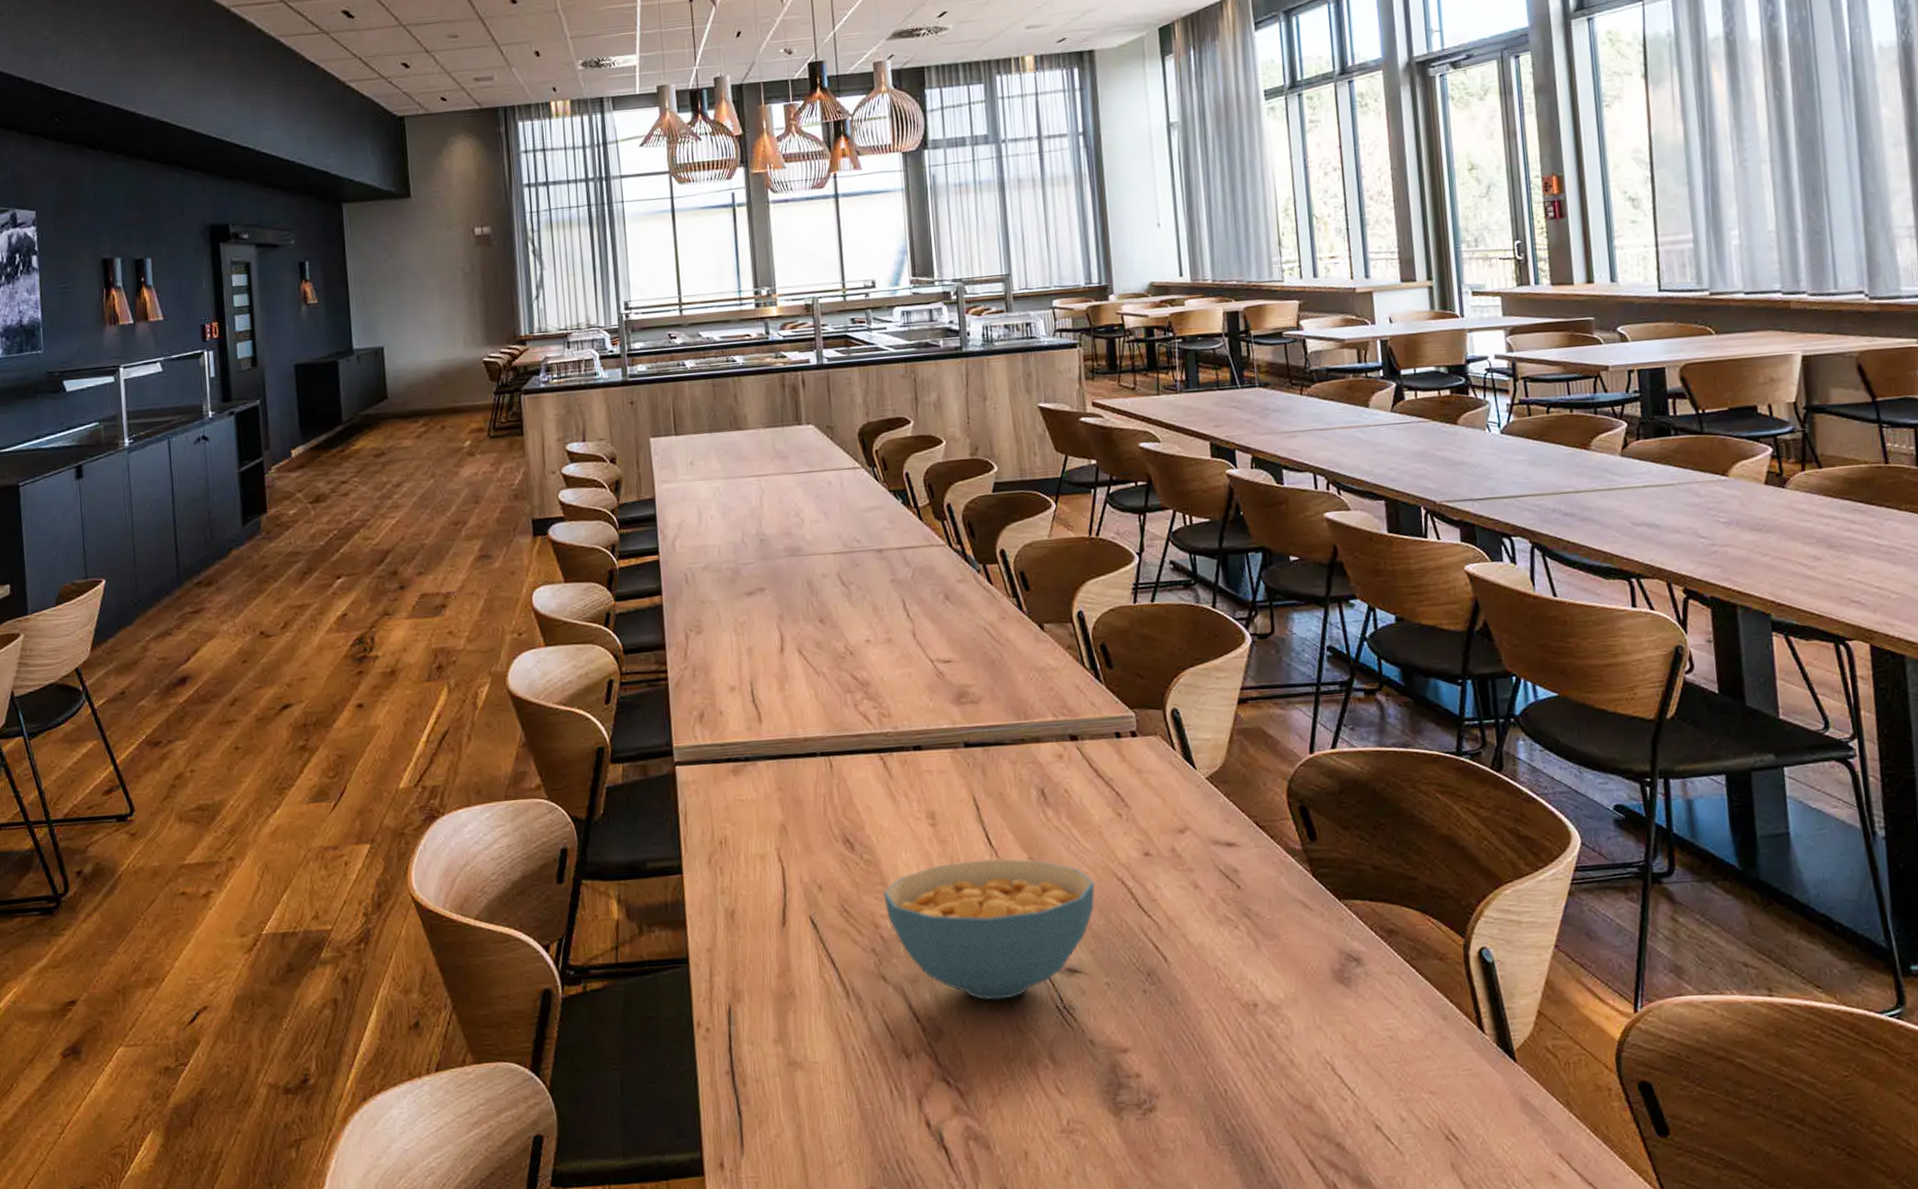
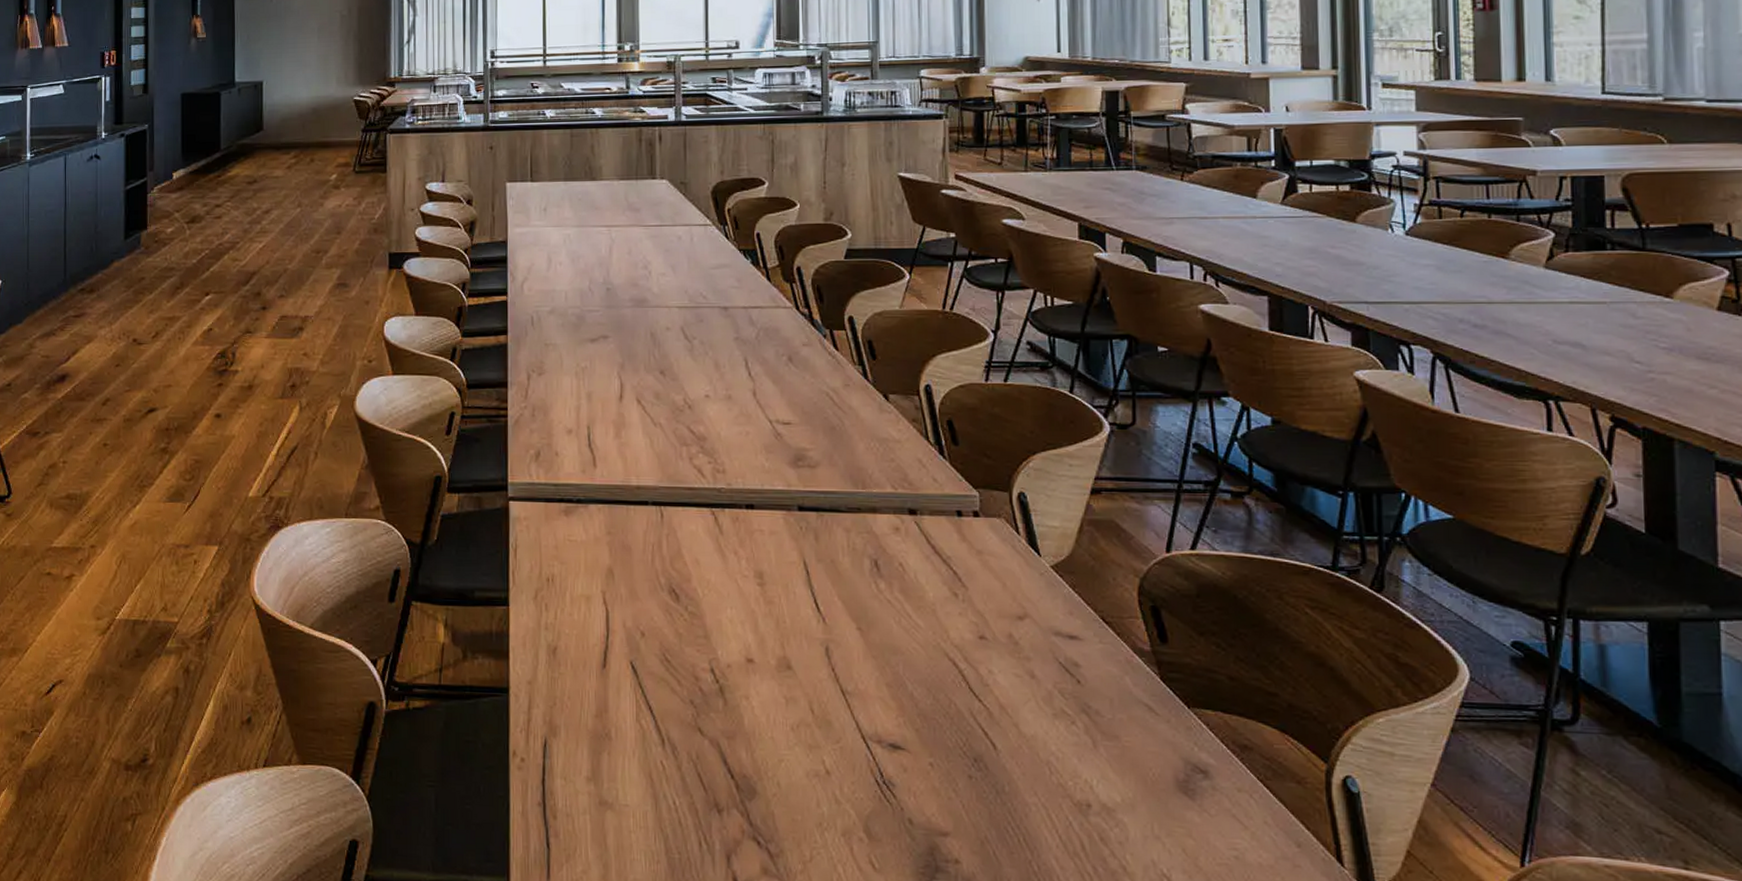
cereal bowl: present [883,858,1095,1000] -> none [706,624,925,767]

